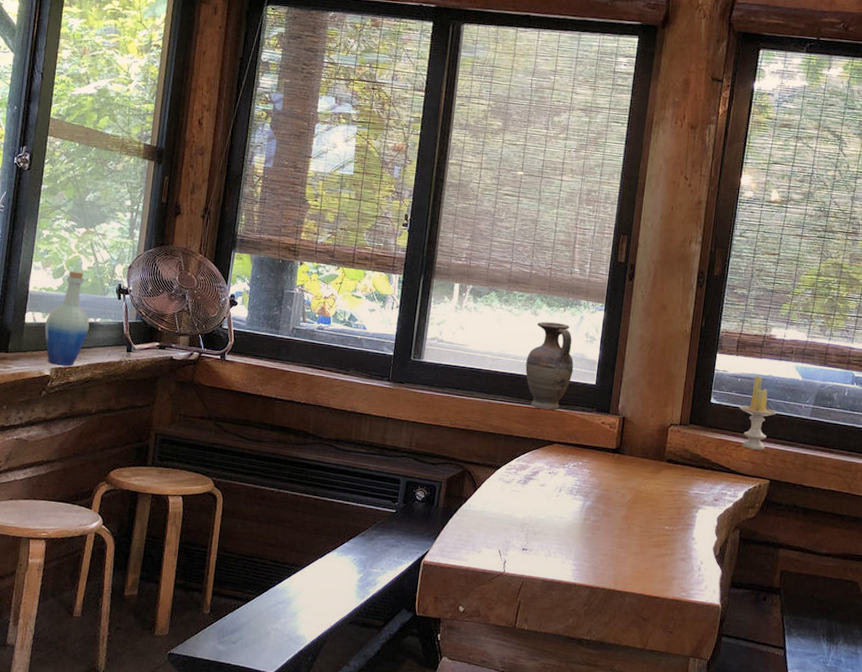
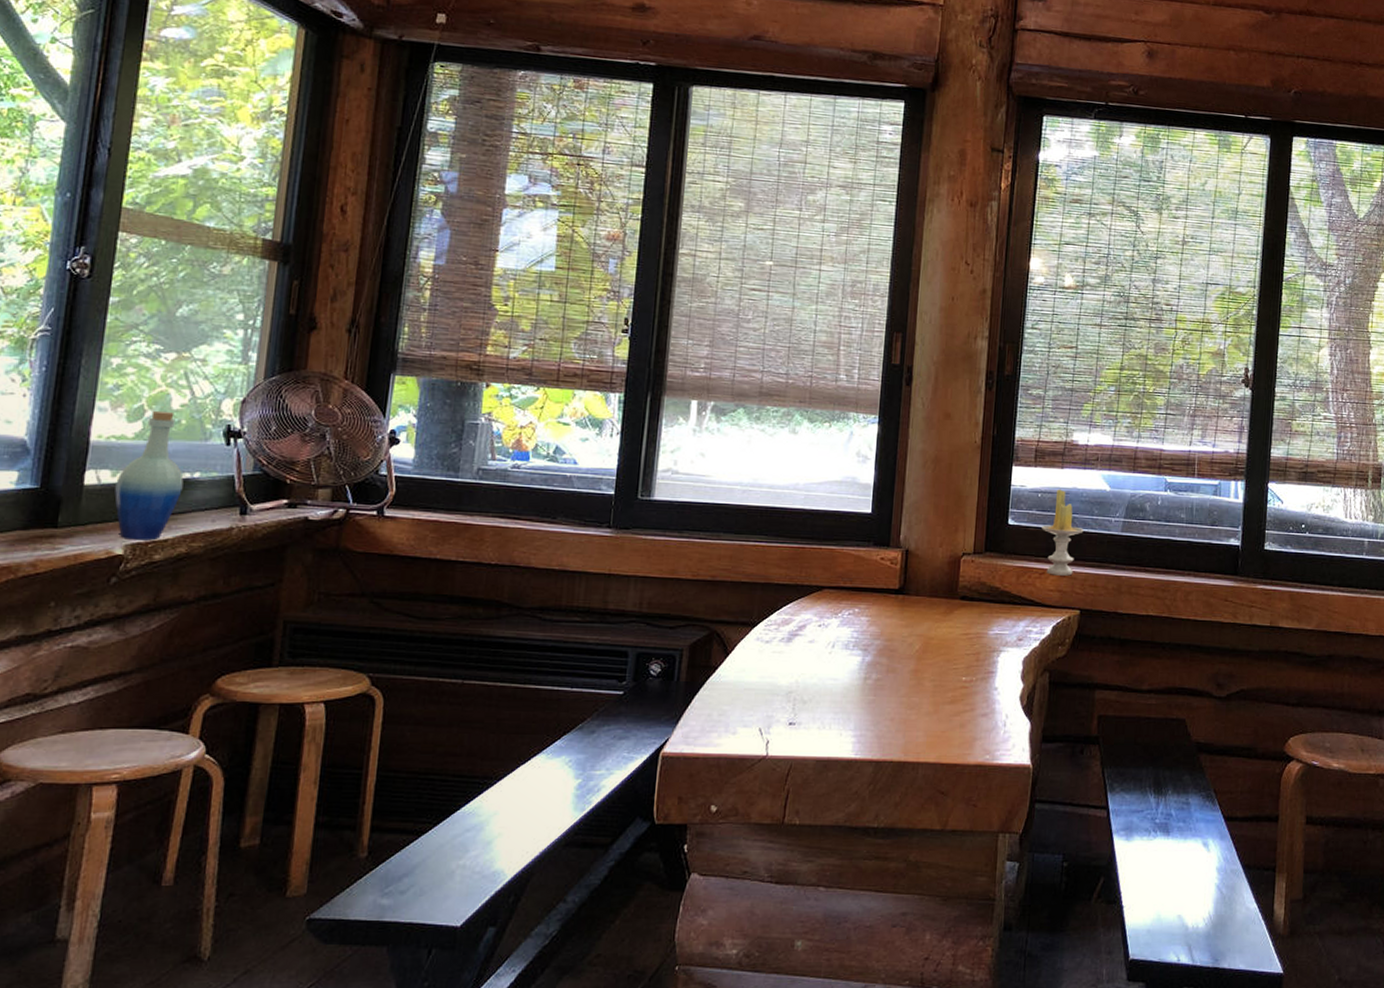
vase: present [525,321,574,410] -> none [784,440,844,548]

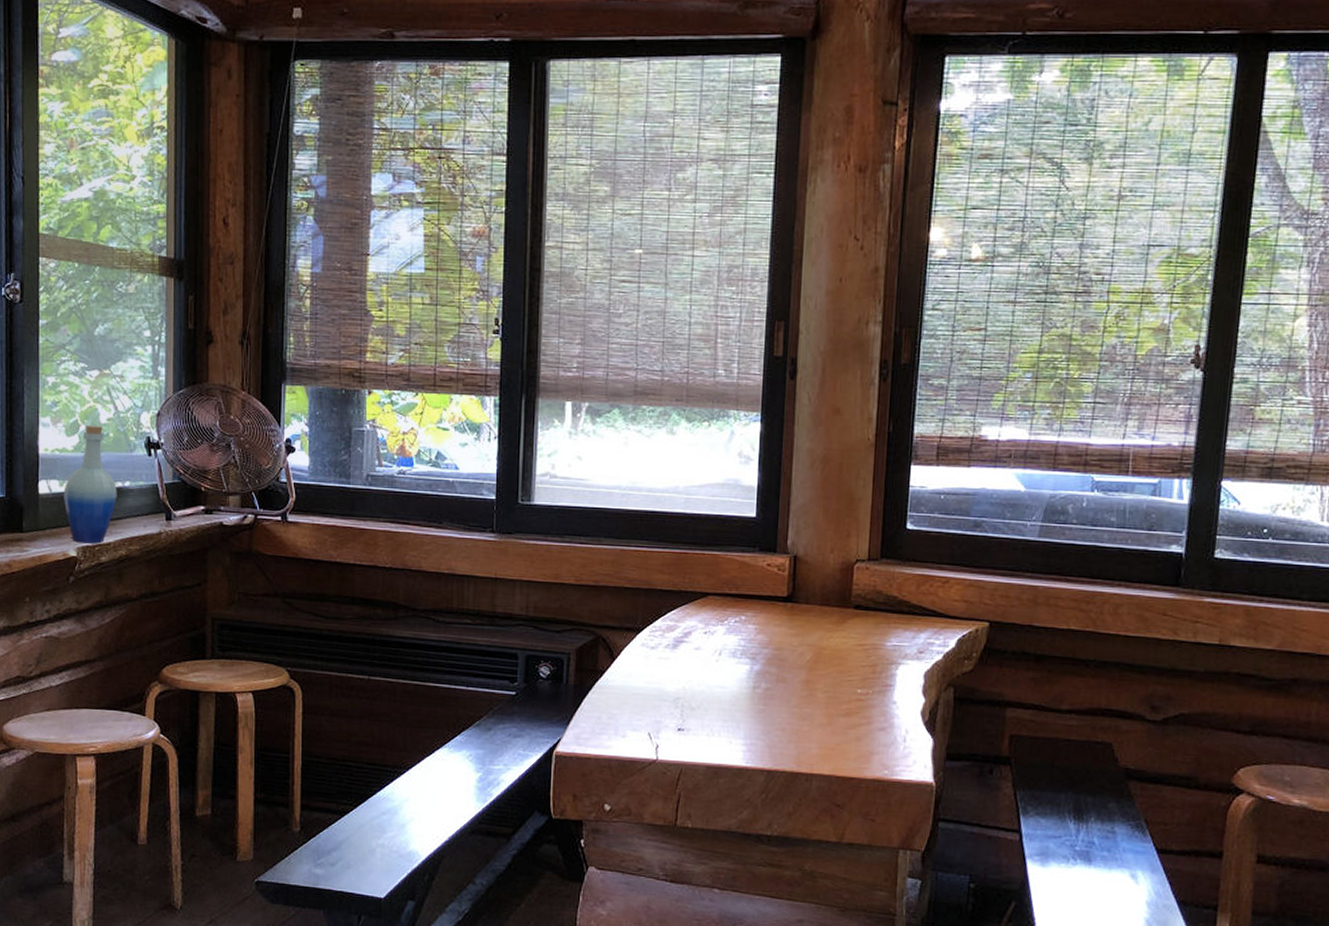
candle: present [1041,489,1084,576] -> none [945,489,994,585]

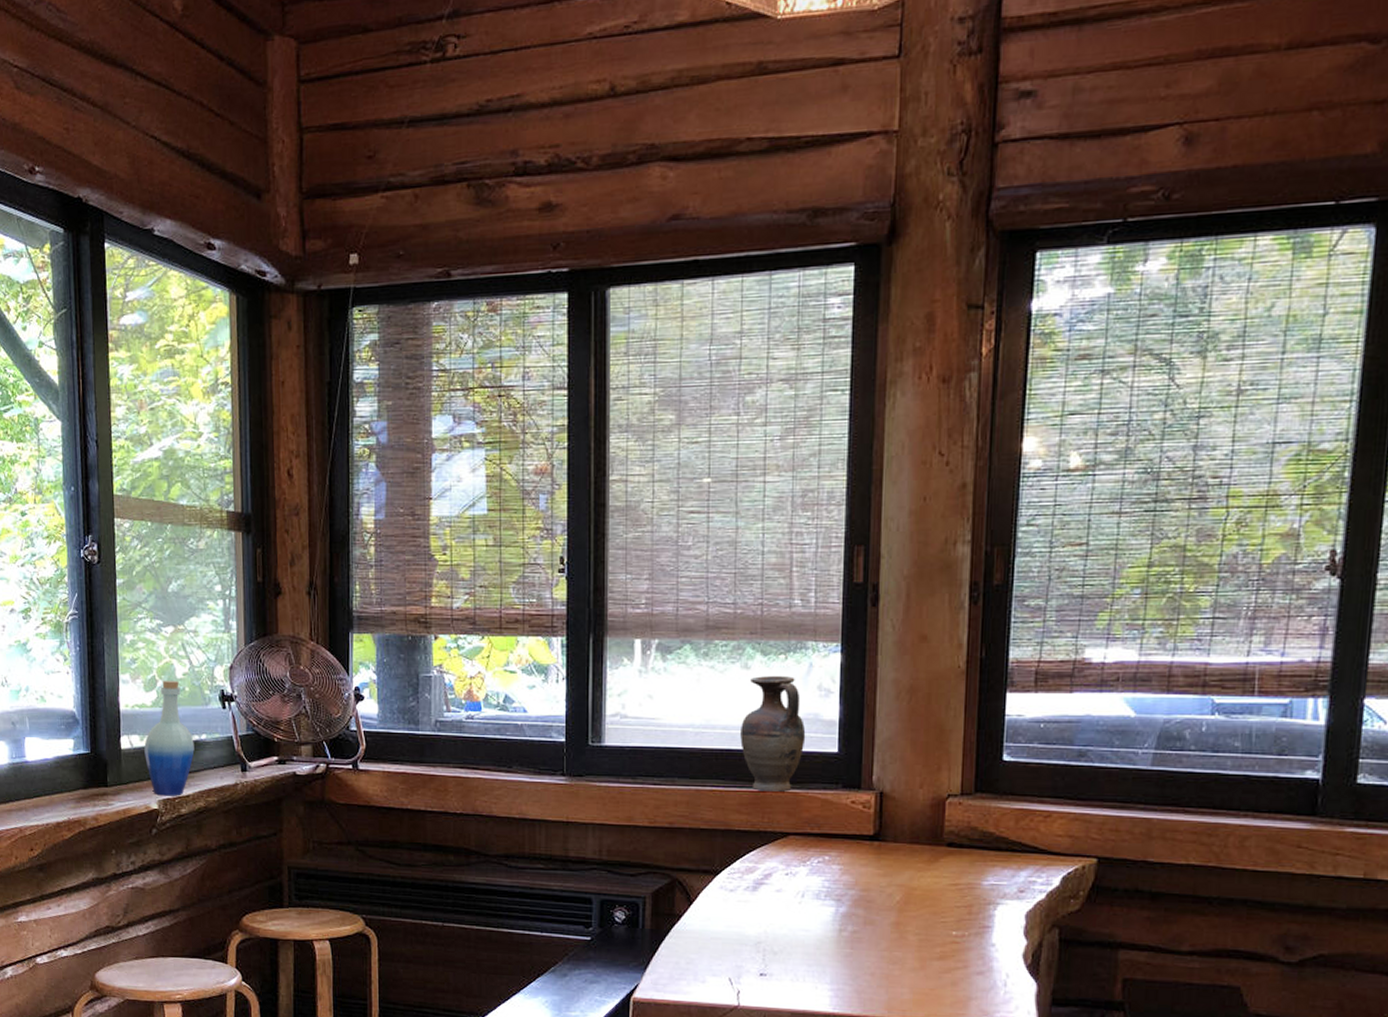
vase: none [664,441,726,553] -> present [740,675,806,792]

